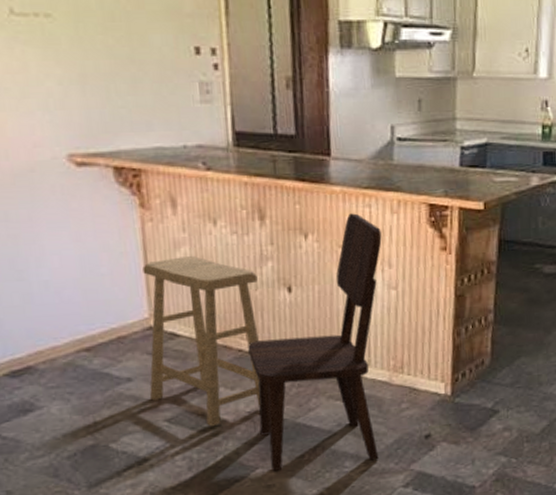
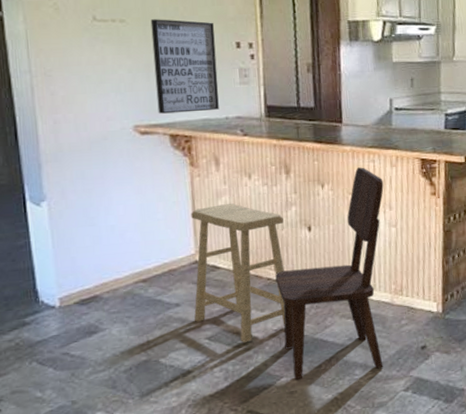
wall art: none [84,13,175,140] -> present [150,19,219,114]

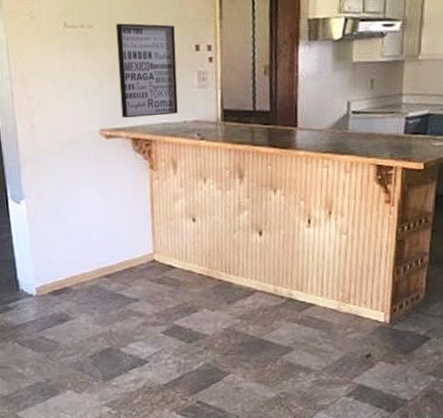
stool: present [191,203,285,343] -> none [150,206,236,339]
dining chair: present [275,167,384,379] -> none [226,172,336,376]

